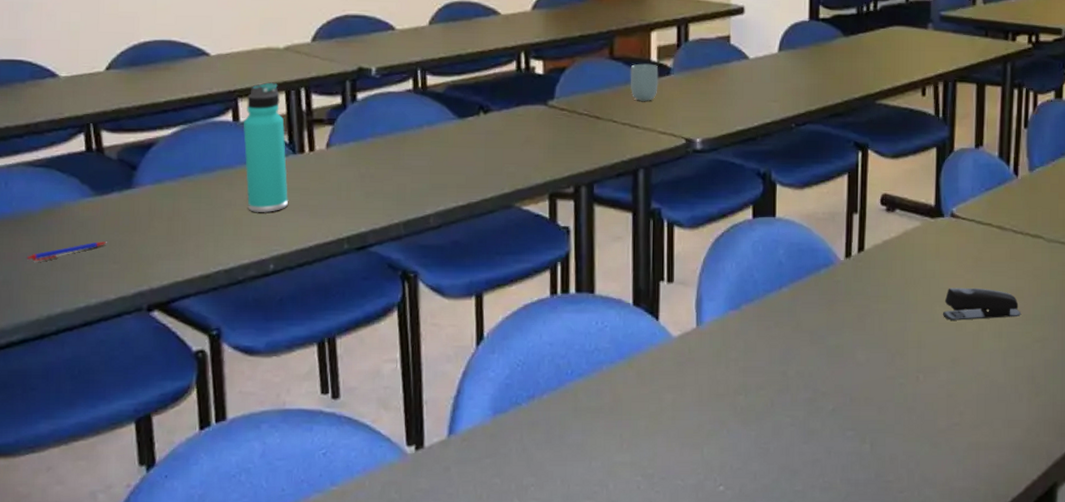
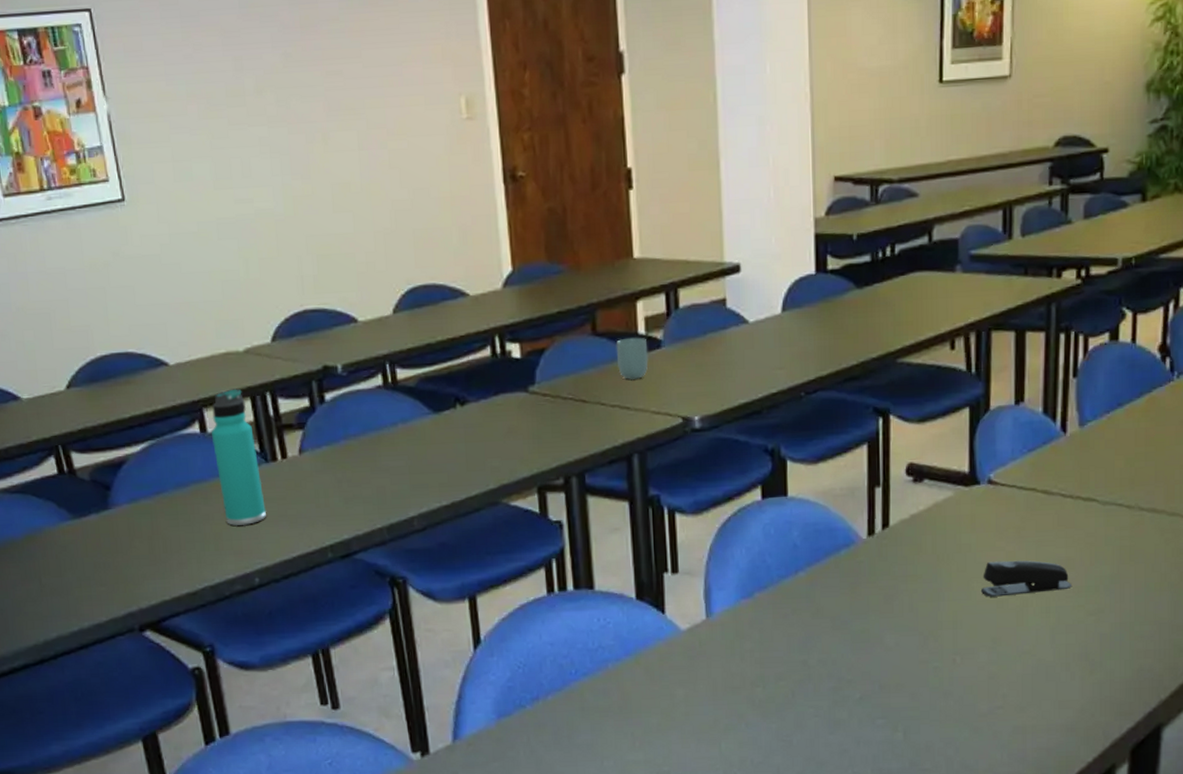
pen: present [27,242,107,262] -> none [16,564,92,589]

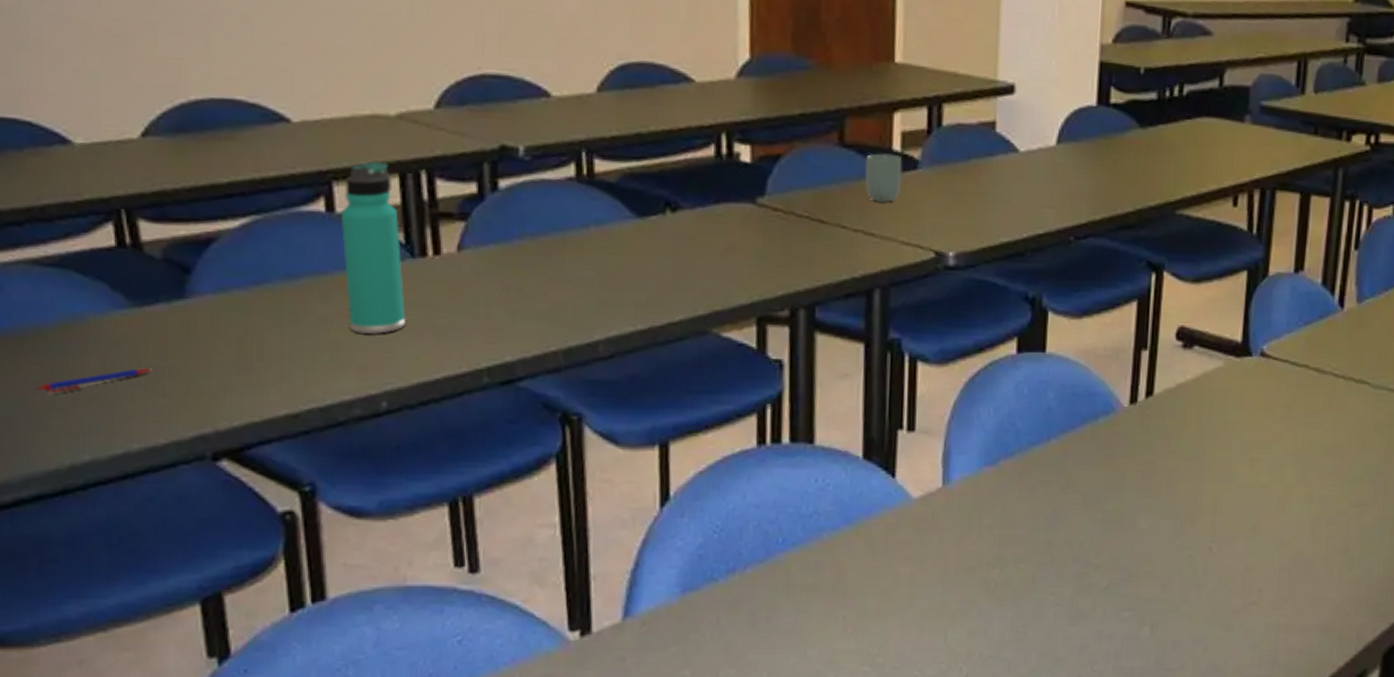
pen: none [16,564,92,589] -> present [37,368,152,394]
stapler: present [980,560,1073,597] -> none [1243,441,1338,481]

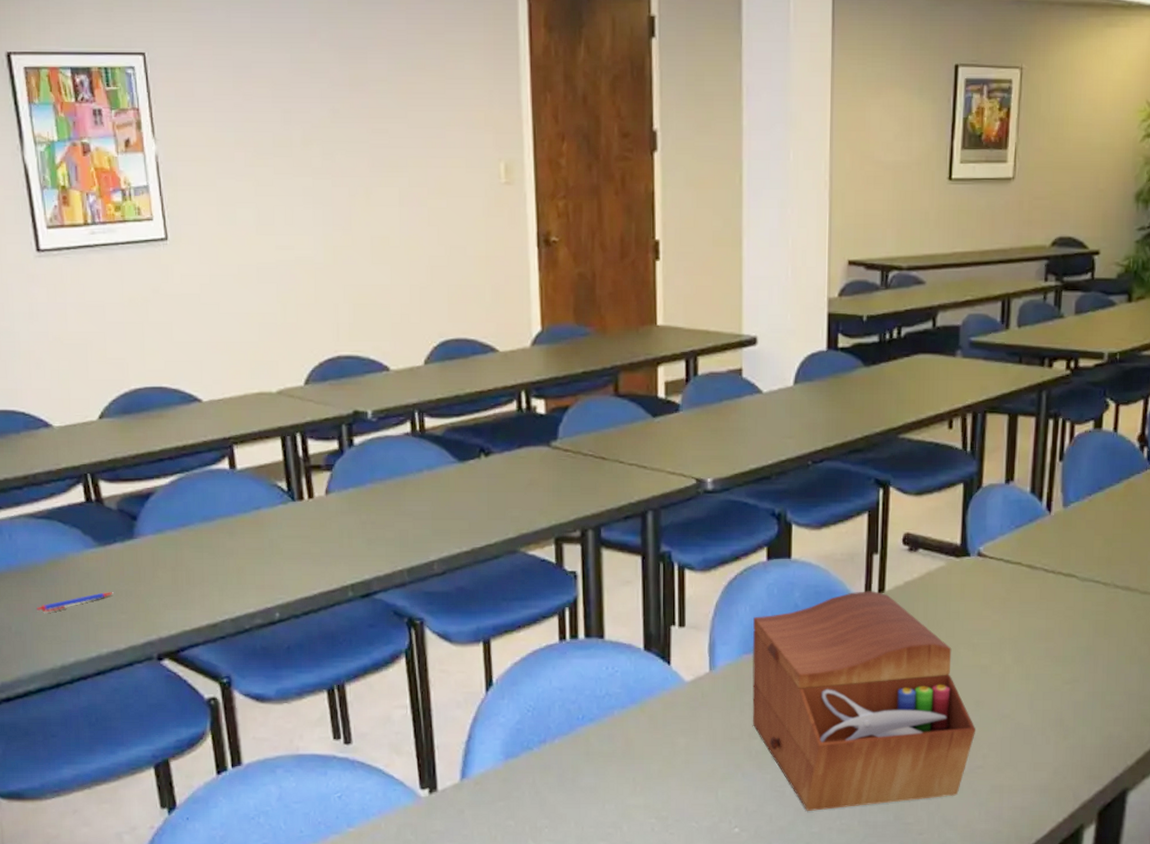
thermos bottle: present [341,161,405,334] -> none [241,428,290,561]
cup: present [865,153,902,203] -> none [636,400,667,441]
sewing box: none [991,393,1252,656] -> present [752,591,976,811]

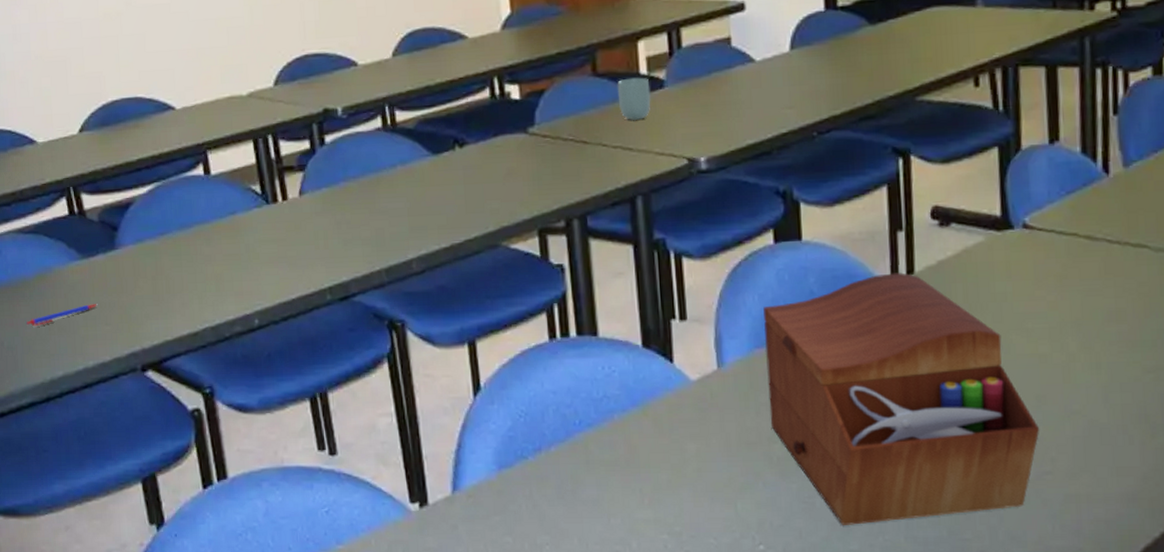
cup: none [636,400,667,441] -> present [617,77,651,121]

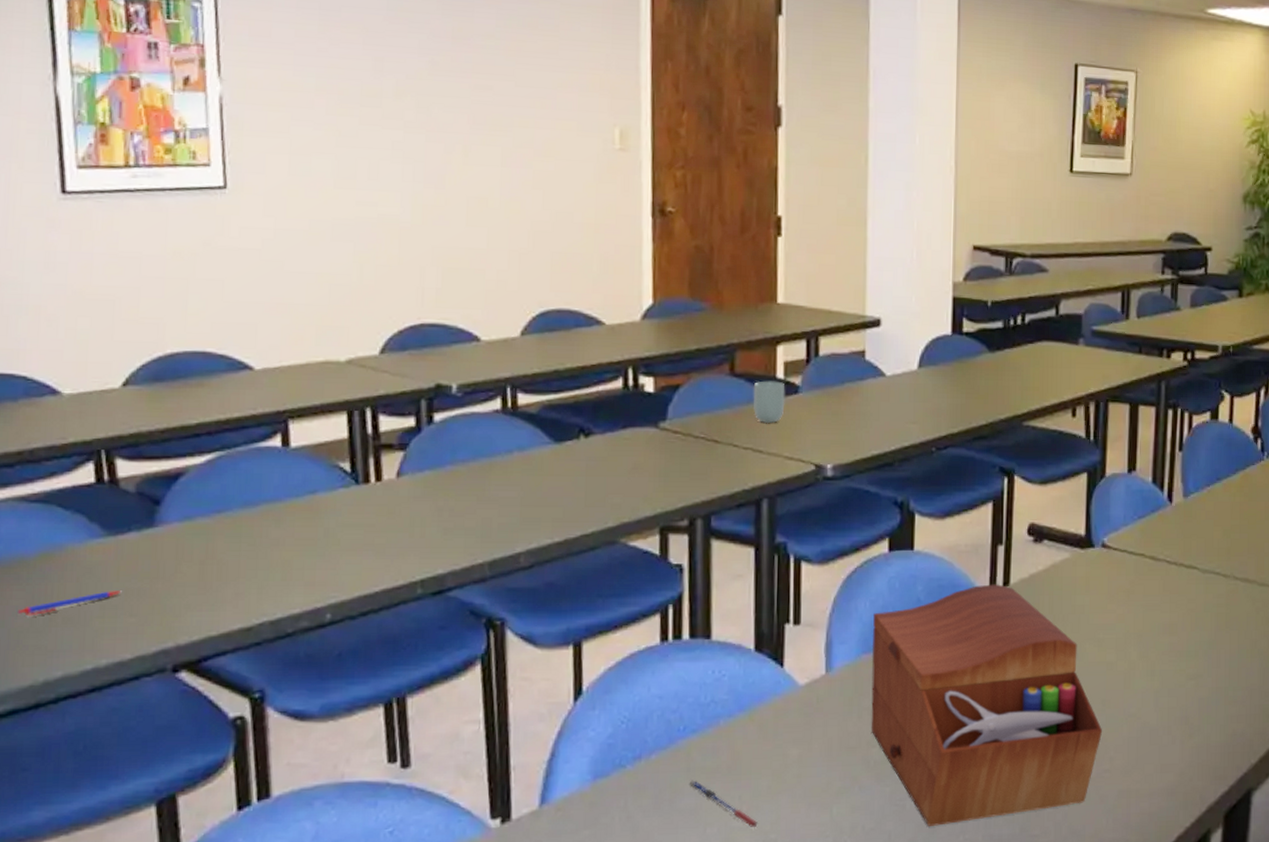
pen: none [589,472,662,520] -> present [689,780,759,828]

